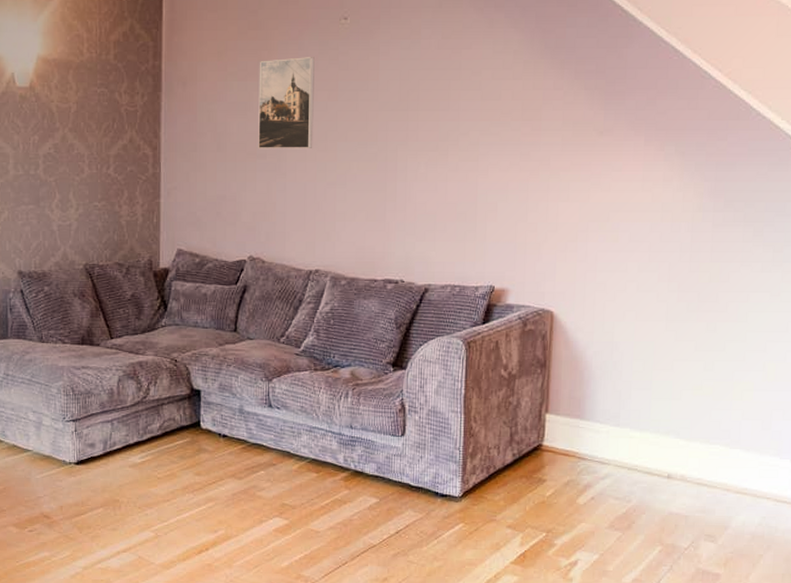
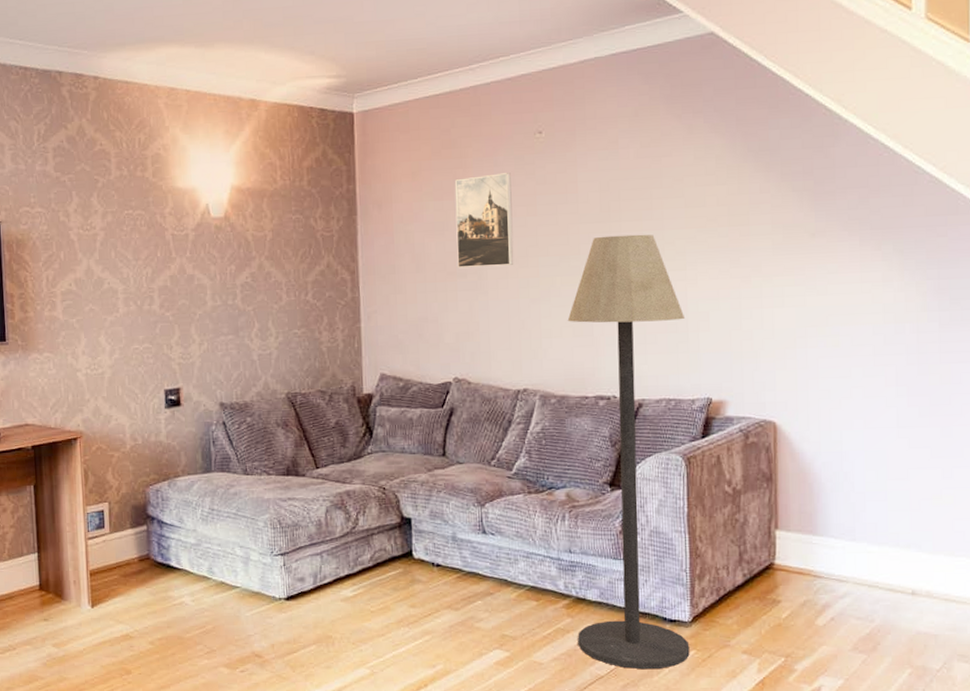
floor lamp: none [353,124,475,541] -> present [567,234,690,670]

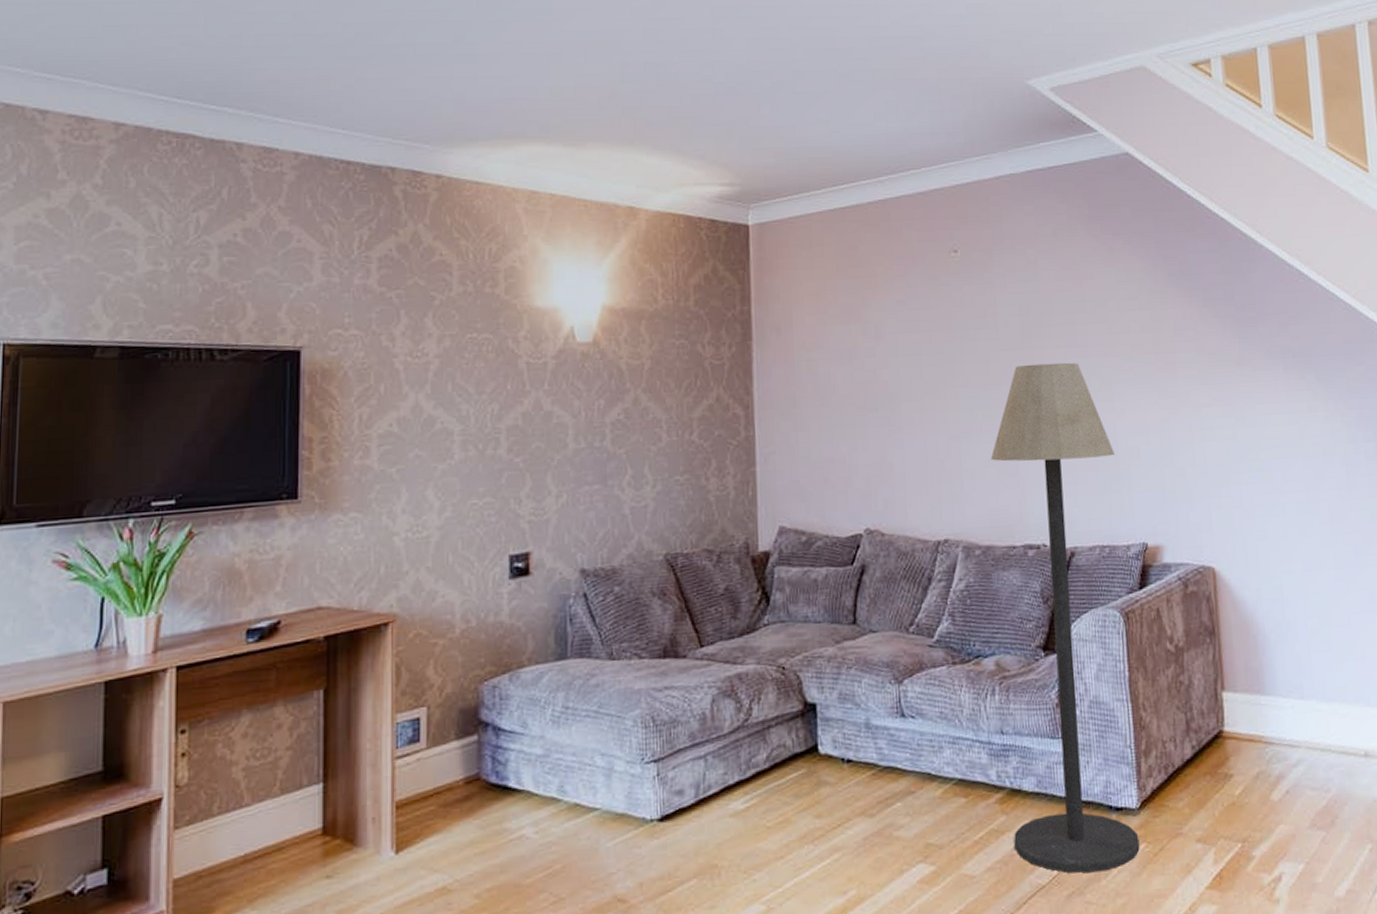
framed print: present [454,173,514,268] -> none [863,294,930,400]

